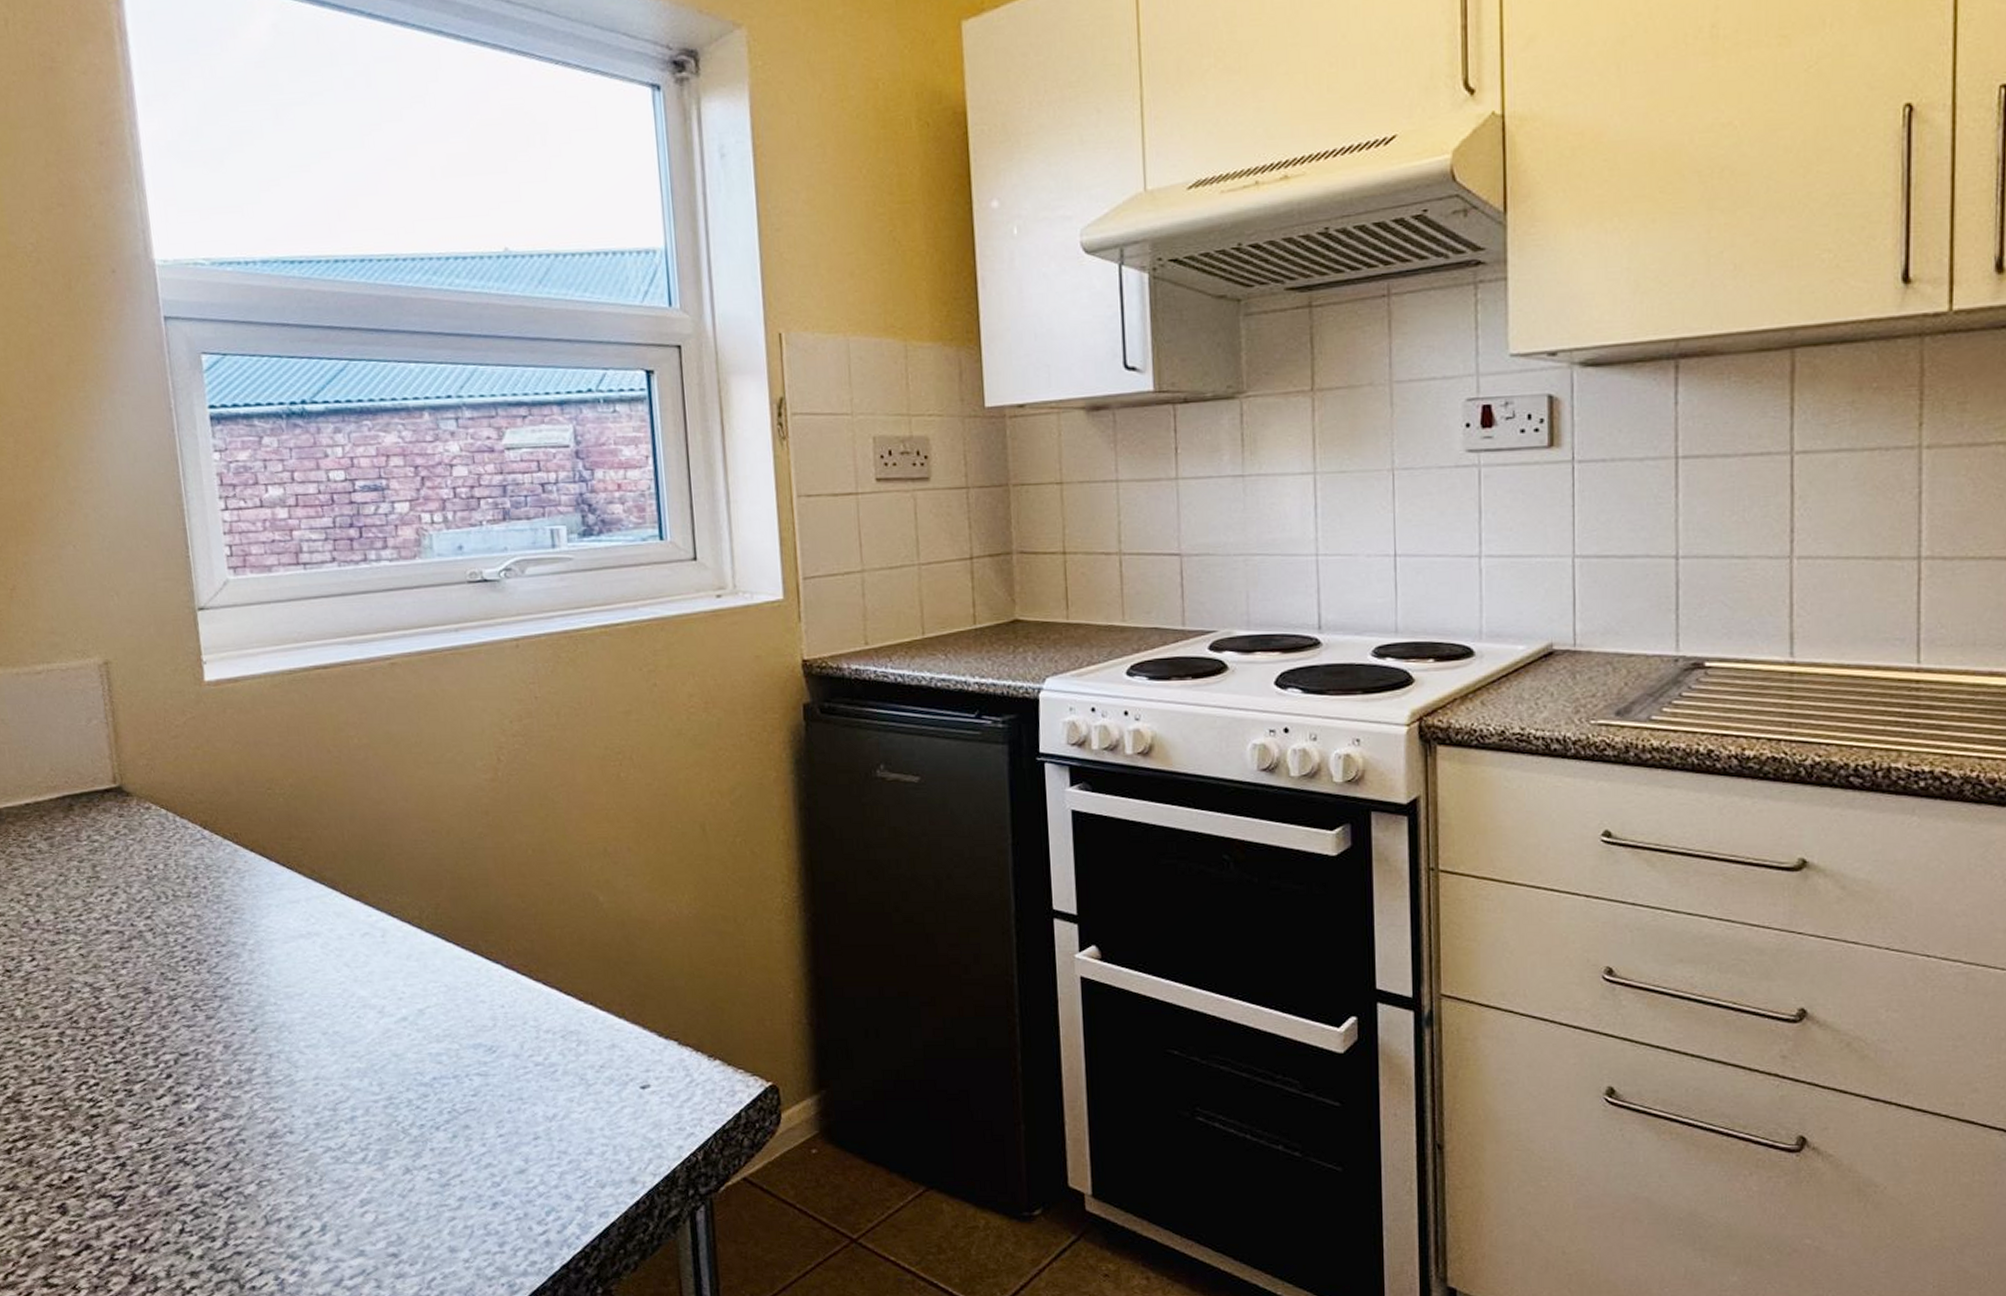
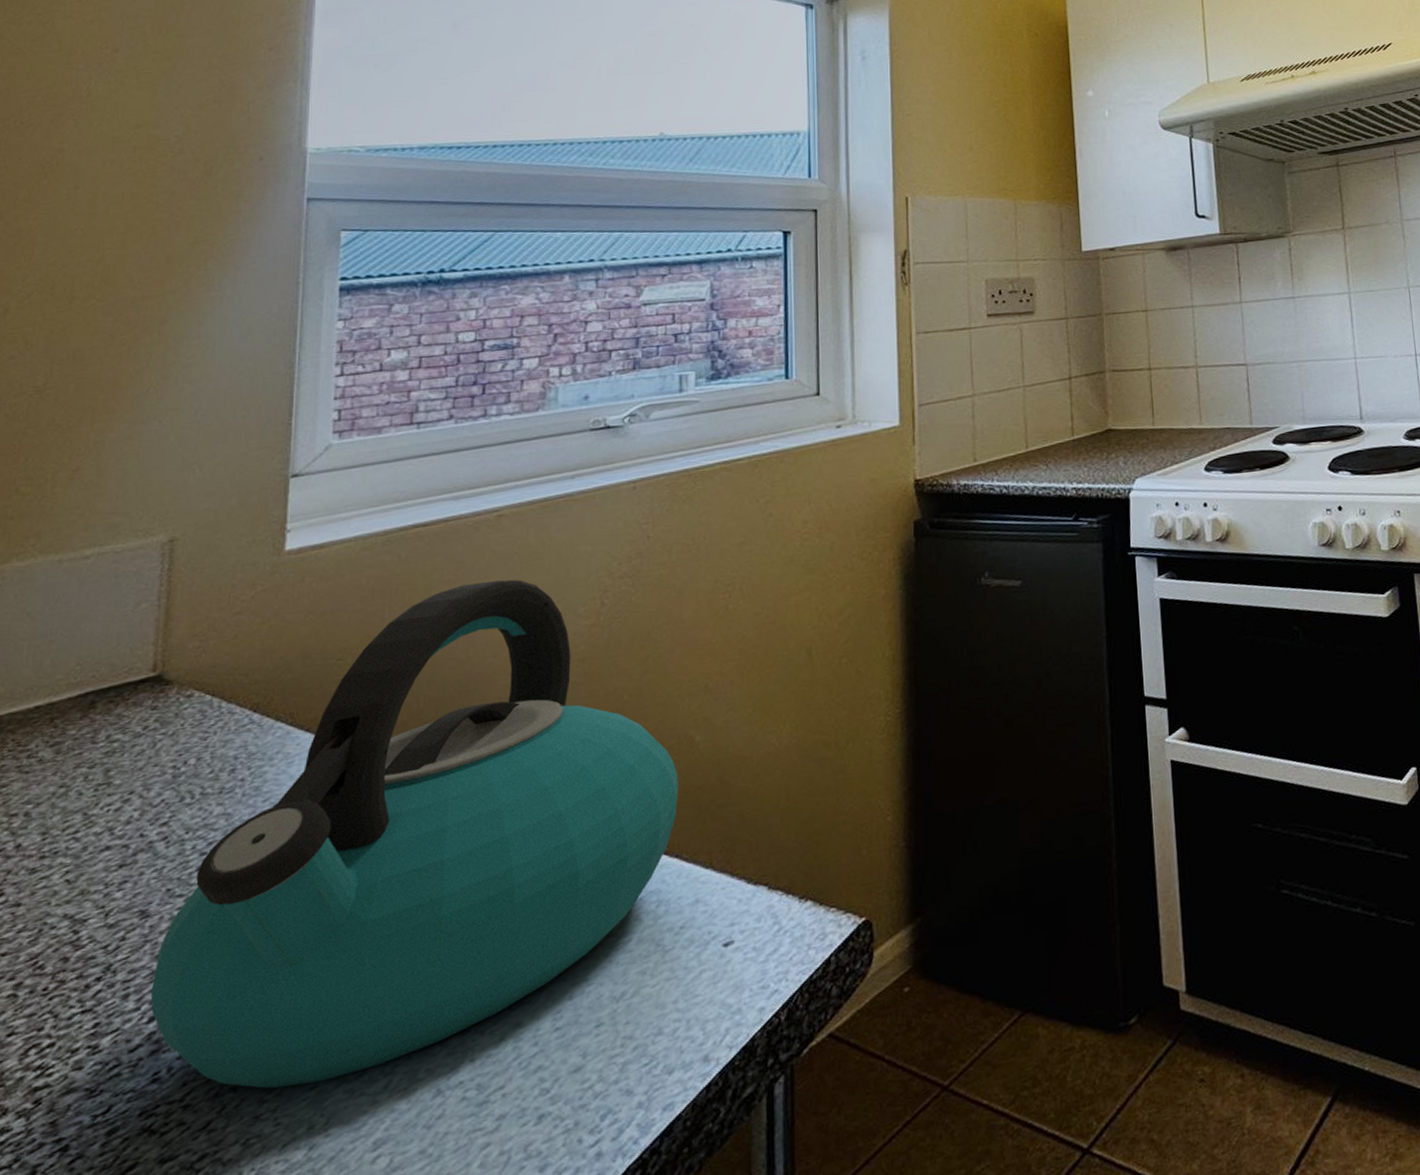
kettle: none [163,728,588,1146] -> present [150,579,679,1089]

